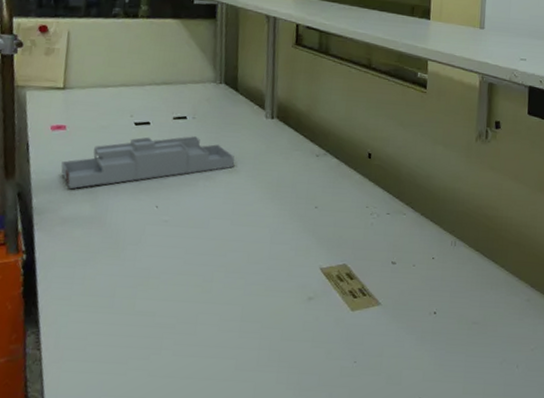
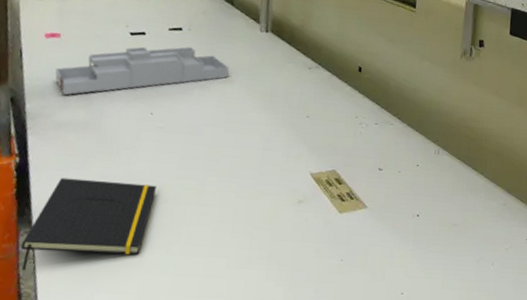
notepad: none [27,275,163,373] -> present [20,177,156,271]

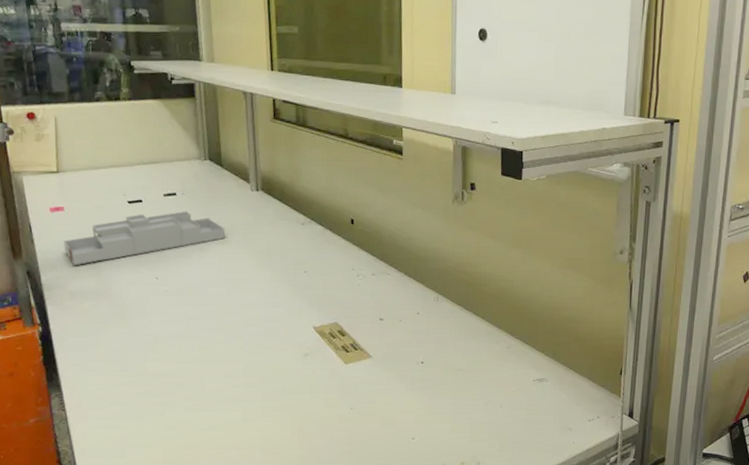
notepad: present [20,177,156,271] -> none [53,343,169,431]

